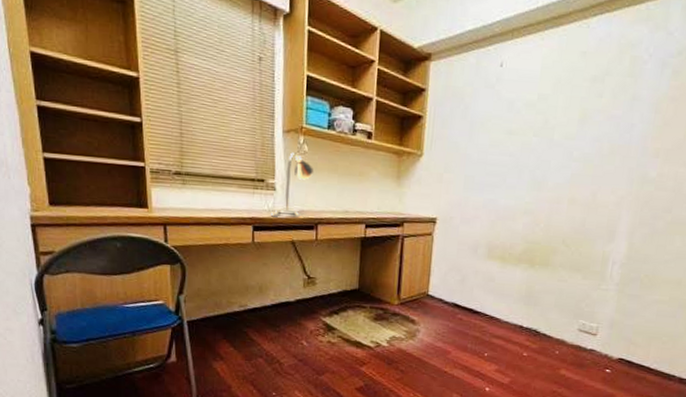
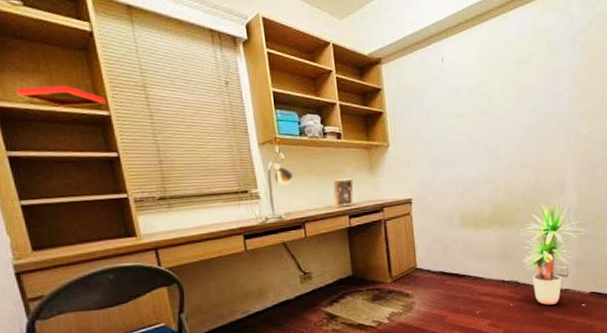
decorative box: none [52,35,136,65] -> present [15,85,106,107]
picture frame: none [351,183,376,215] -> present [333,178,354,207]
potted plant: none [546,250,629,363] -> present [519,203,586,305]

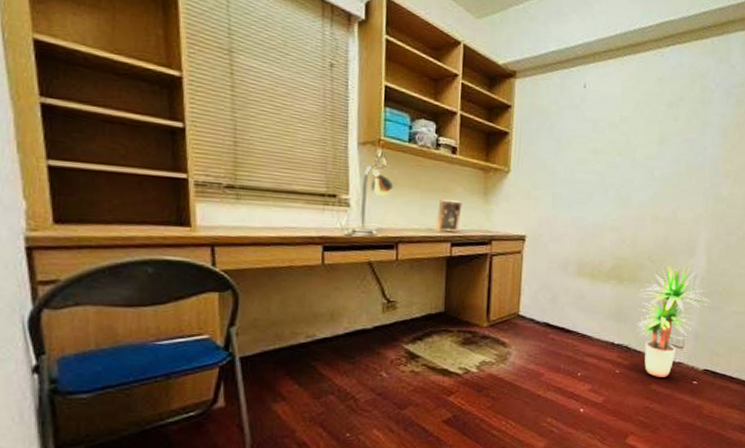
decorative box: present [15,85,106,107] -> none [65,22,178,63]

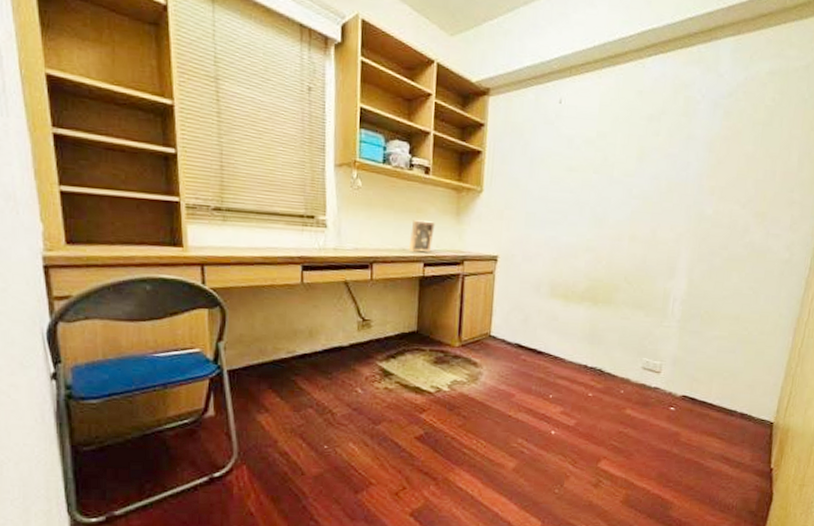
desk lamp: present [343,166,394,238] -> none [321,187,369,258]
potted plant: present [636,265,710,377] -> none [610,287,690,402]

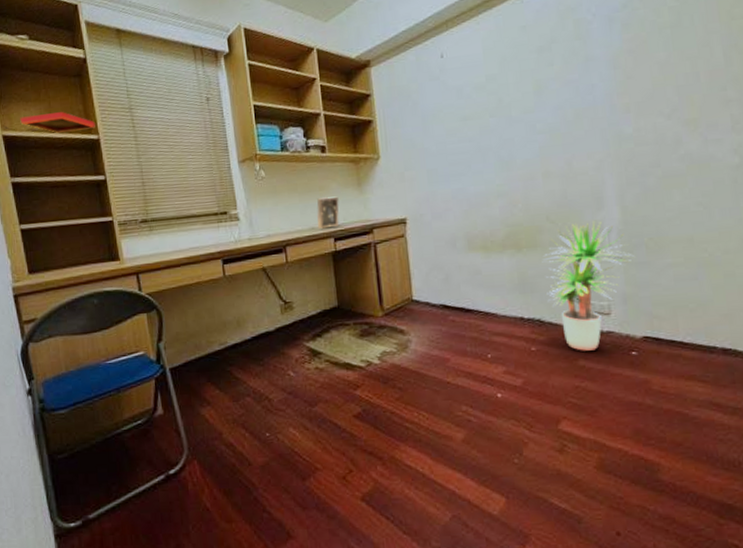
decorative box: none [72,57,170,91] -> present [20,112,95,133]
potted plant: none [610,287,690,402] -> present [542,221,634,351]

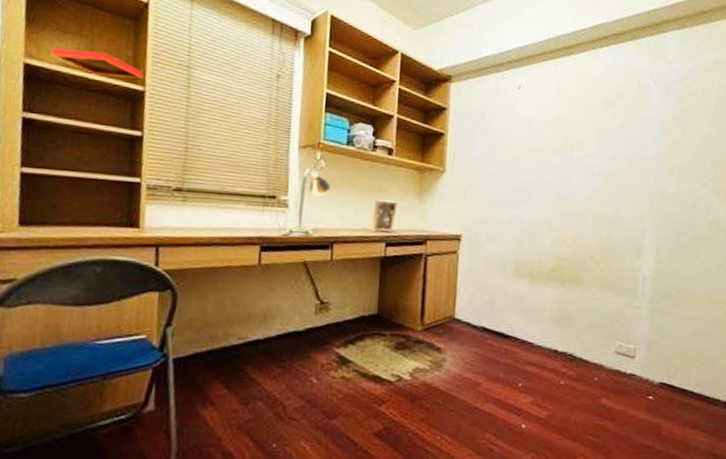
desk lamp: none [237,180,275,248] -> present [281,168,331,238]
potted plant: present [542,221,634,351] -> none [581,266,662,391]

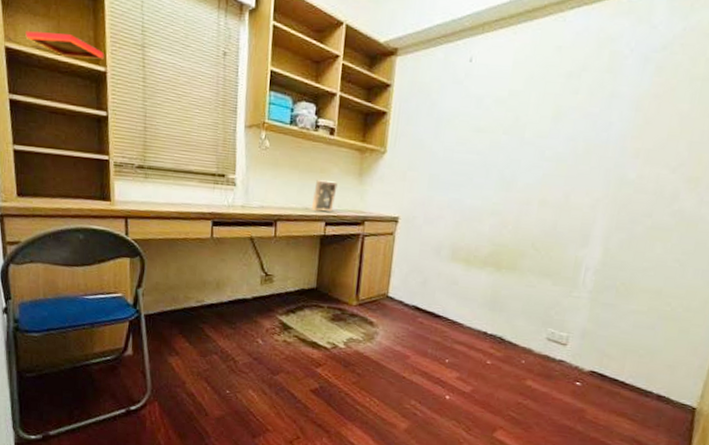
desk lamp: present [281,168,331,238] -> none [230,147,275,215]

